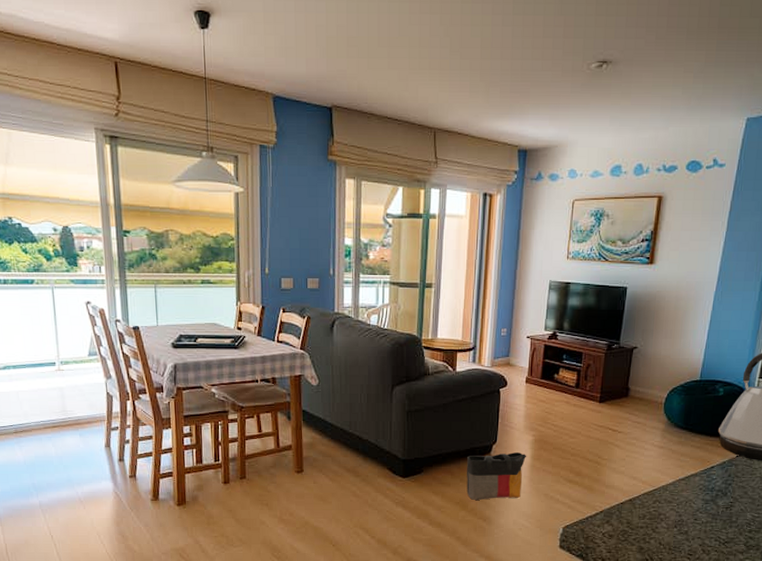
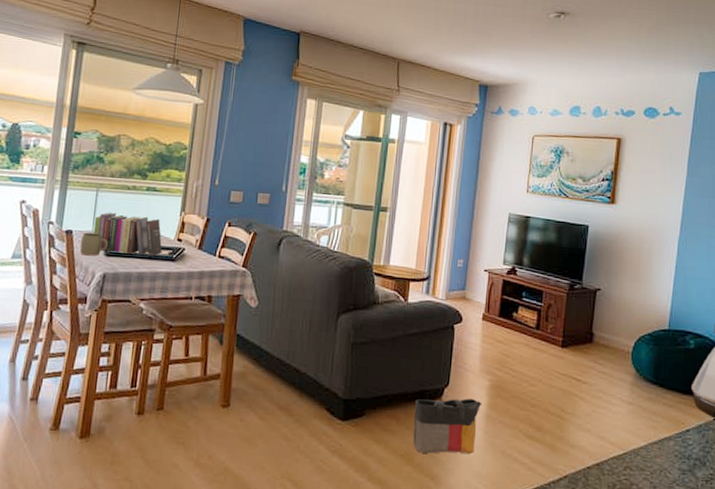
mug: none [148,327,174,349] -> present [80,232,109,256]
books: none [157,307,225,346] -> present [93,212,163,257]

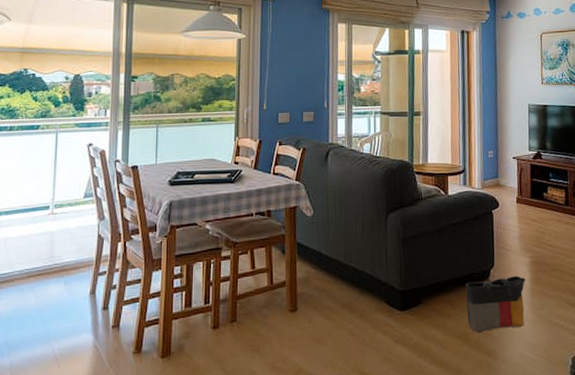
mug: present [80,232,109,256] -> none [146,165,172,187]
books: present [93,212,163,257] -> none [157,145,222,182]

